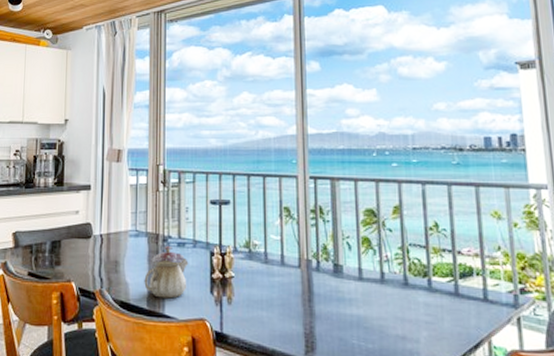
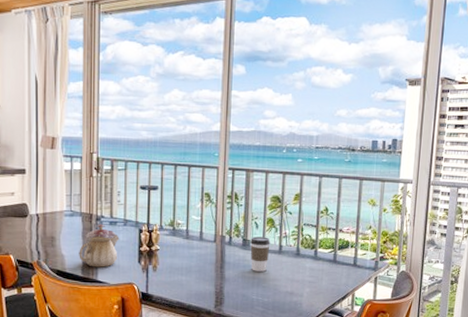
coffee cup: none [343,261,369,307] -> present [250,237,271,272]

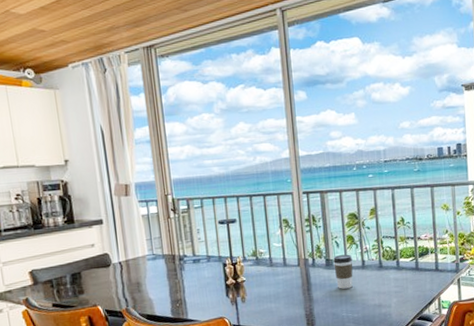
teapot: present [79,223,120,267] -> none [166,263,206,307]

